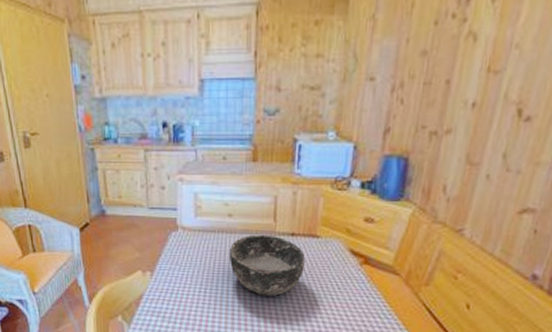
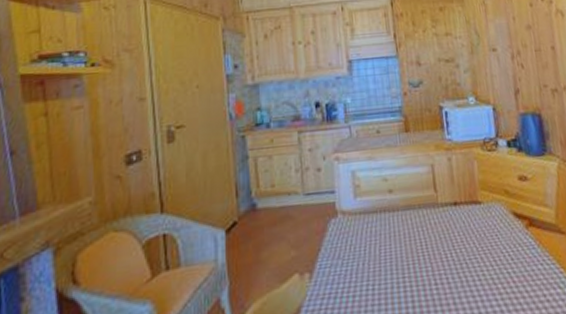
bowl: present [229,234,305,296] -> none [394,207,474,283]

